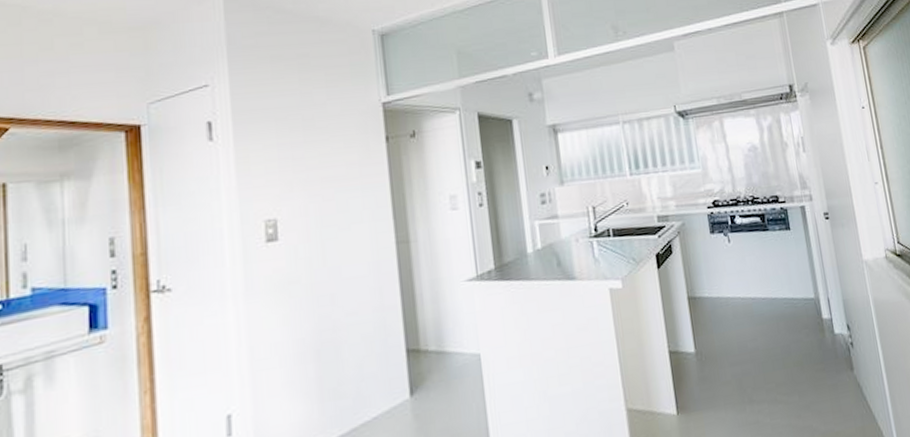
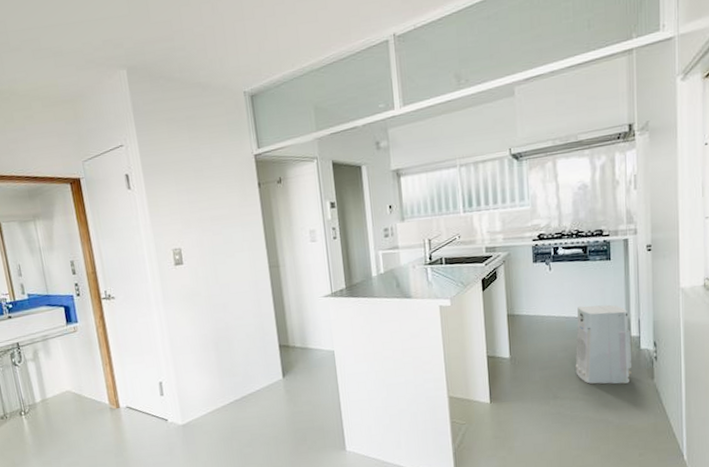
air purifier: none [763,281,830,381] -> present [575,304,633,384]

